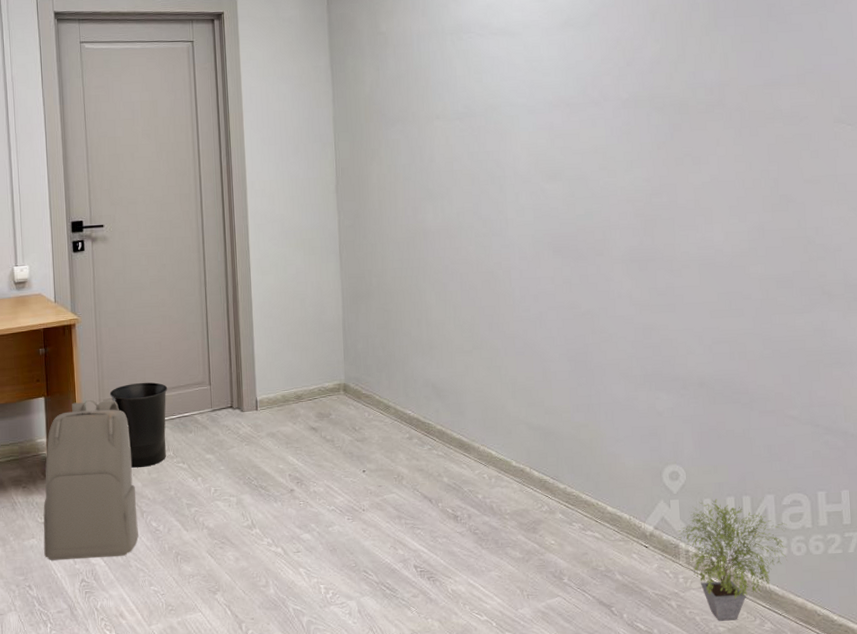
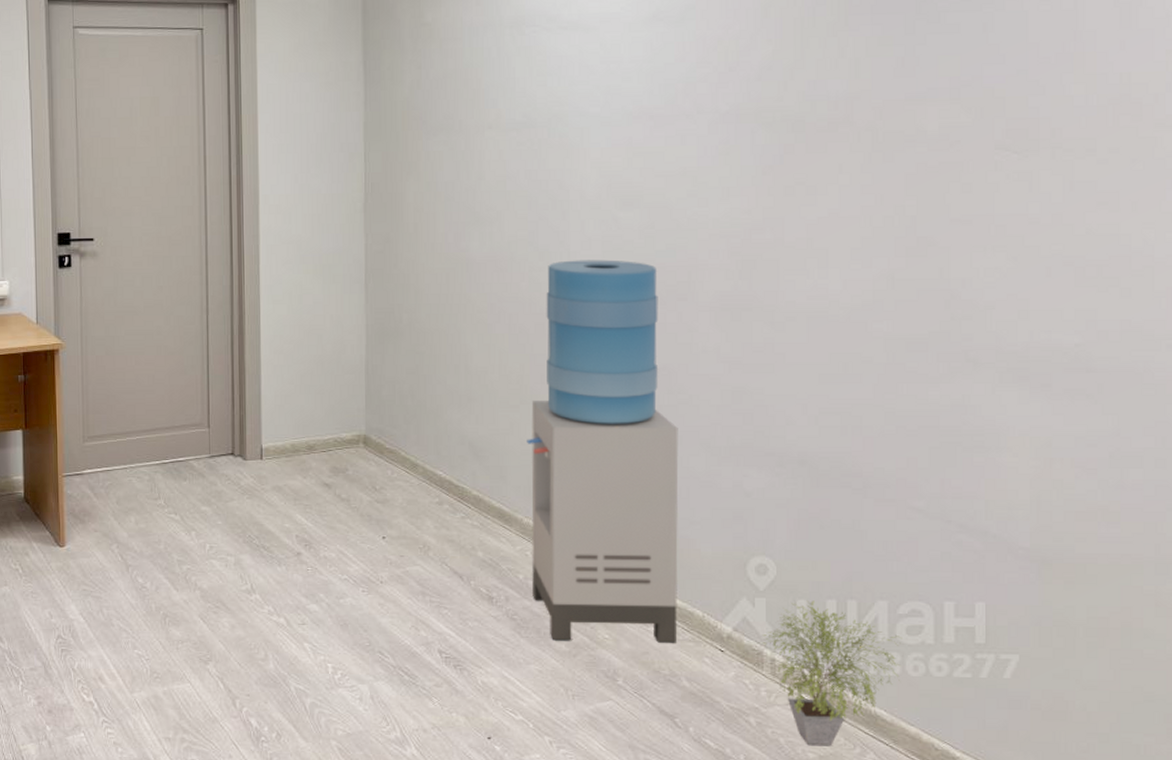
backpack: present [43,400,139,560] -> none [17,437,122,614]
waste bin: present [109,382,168,468] -> none [95,419,161,515]
water cooler: none [479,224,610,549] -> present [527,260,679,643]

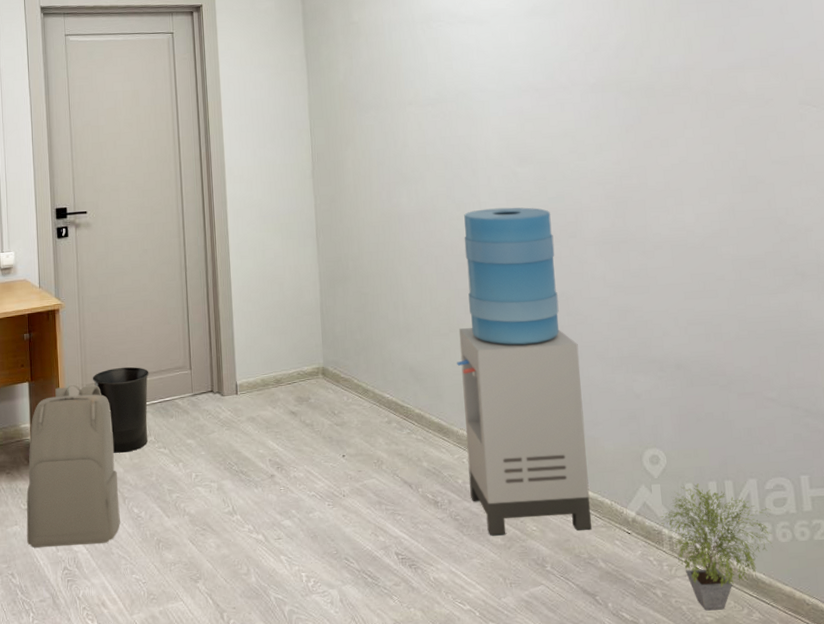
backpack: none [17,437,122,614] -> present [26,385,120,548]
waste bin: none [95,419,161,515] -> present [92,366,149,453]

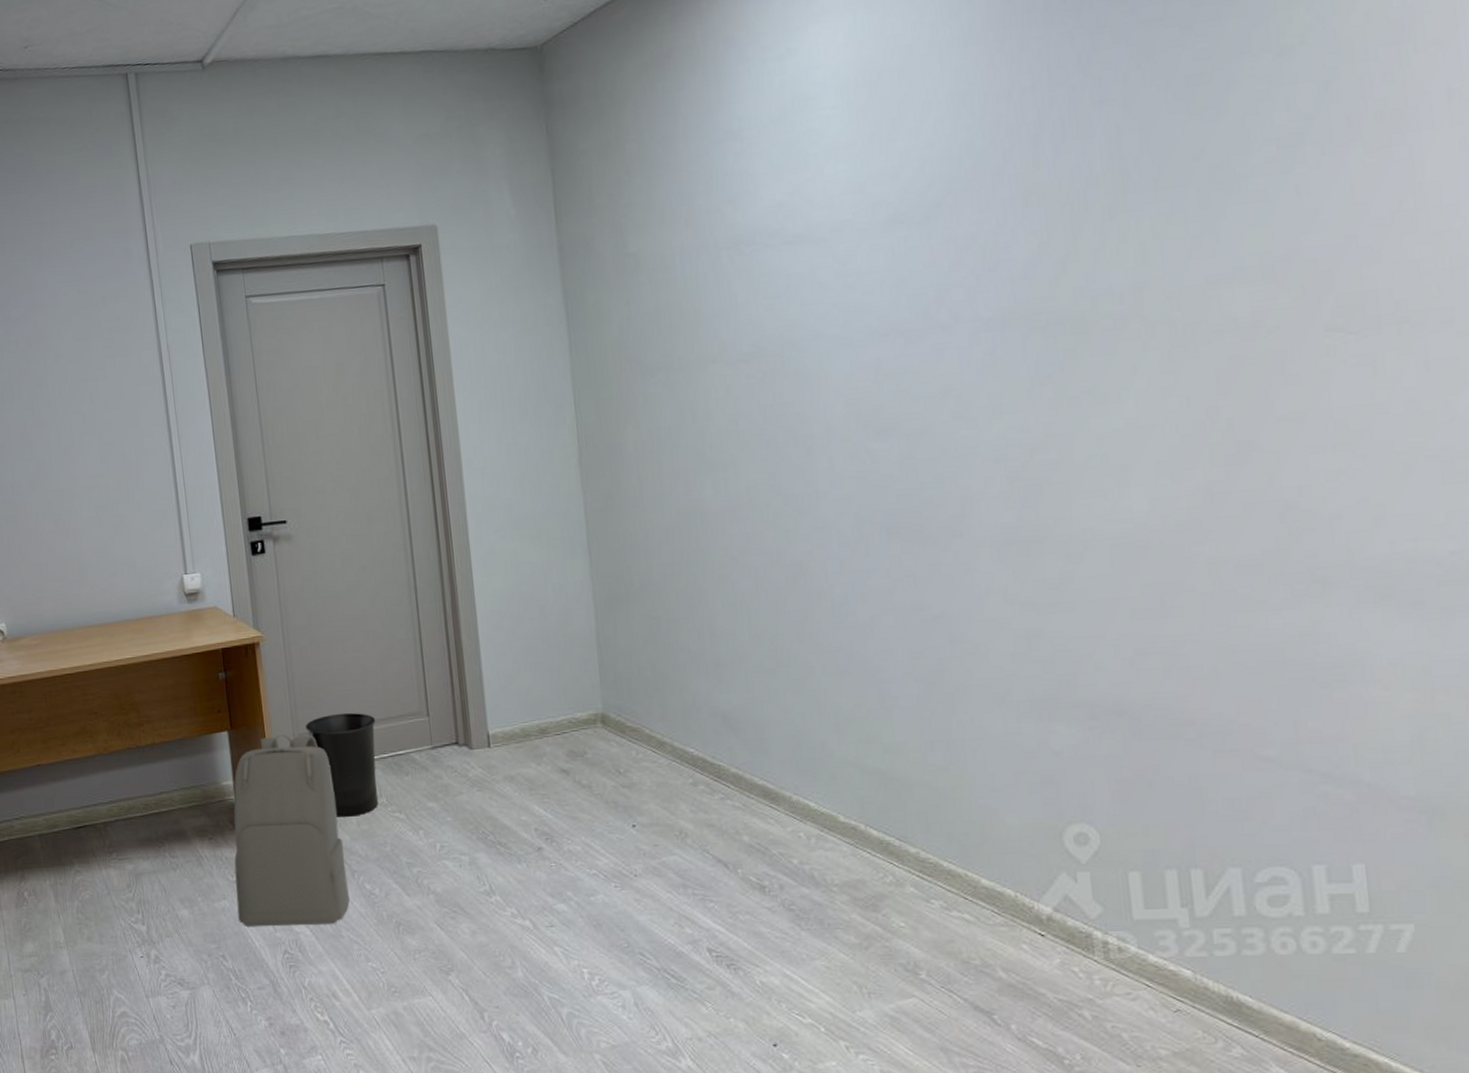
water cooler: present [457,207,592,536] -> none [788,497,986,932]
potted plant: present [660,483,773,611] -> none [1089,872,1265,1041]

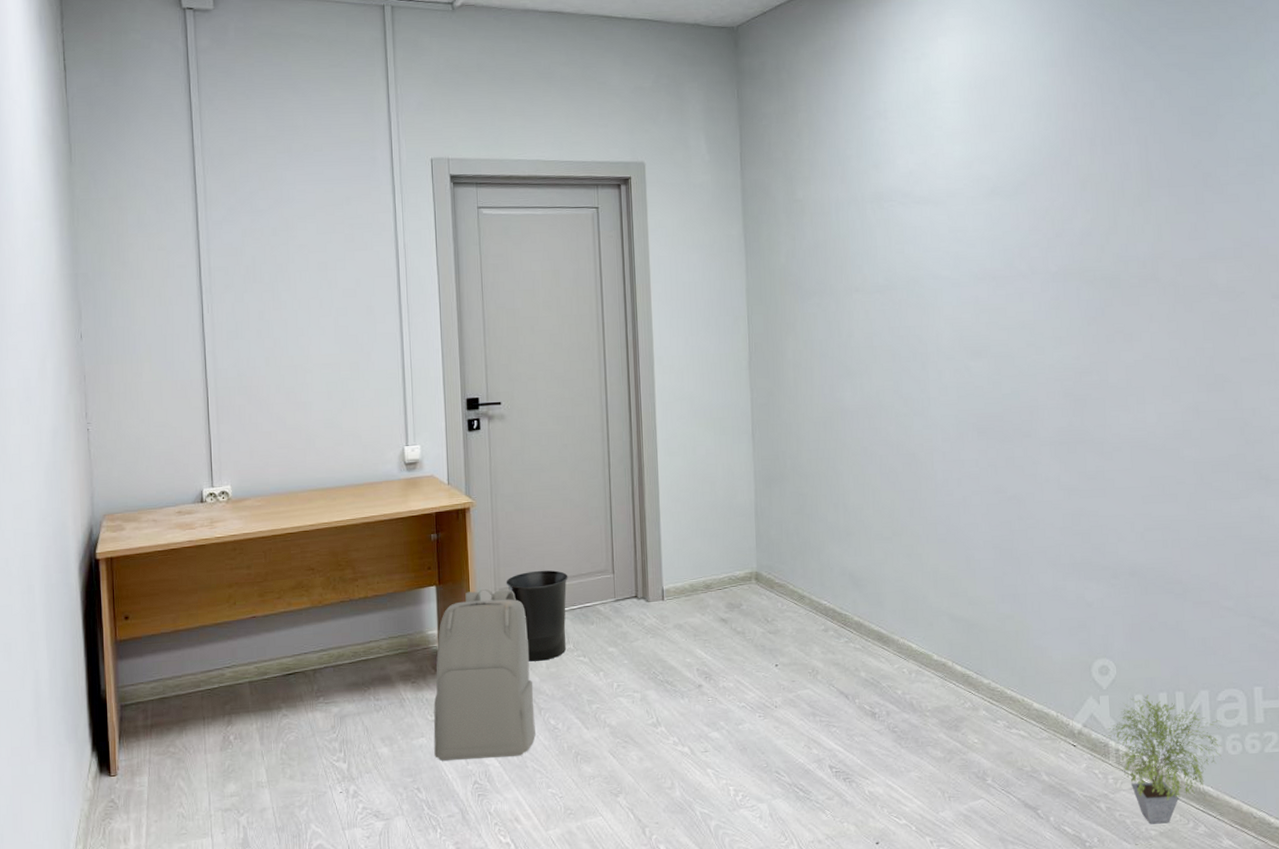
potted plant: none [1089,872,1265,1041] -> present [1107,695,1222,824]

